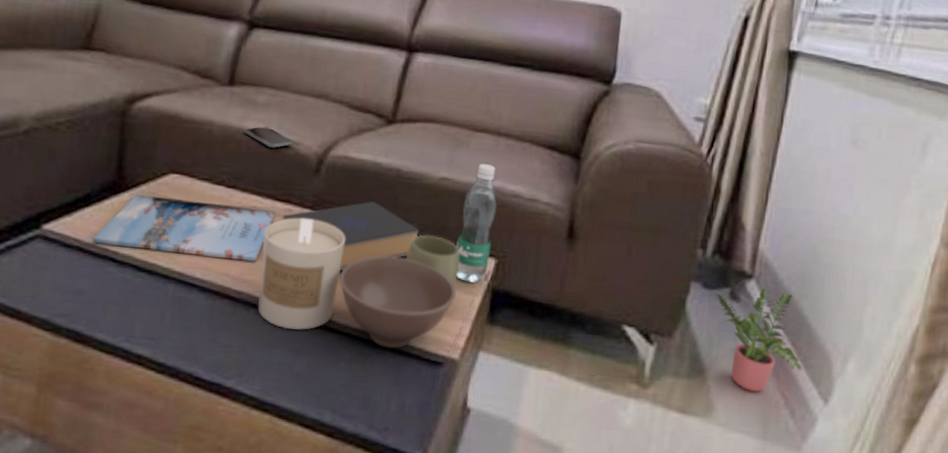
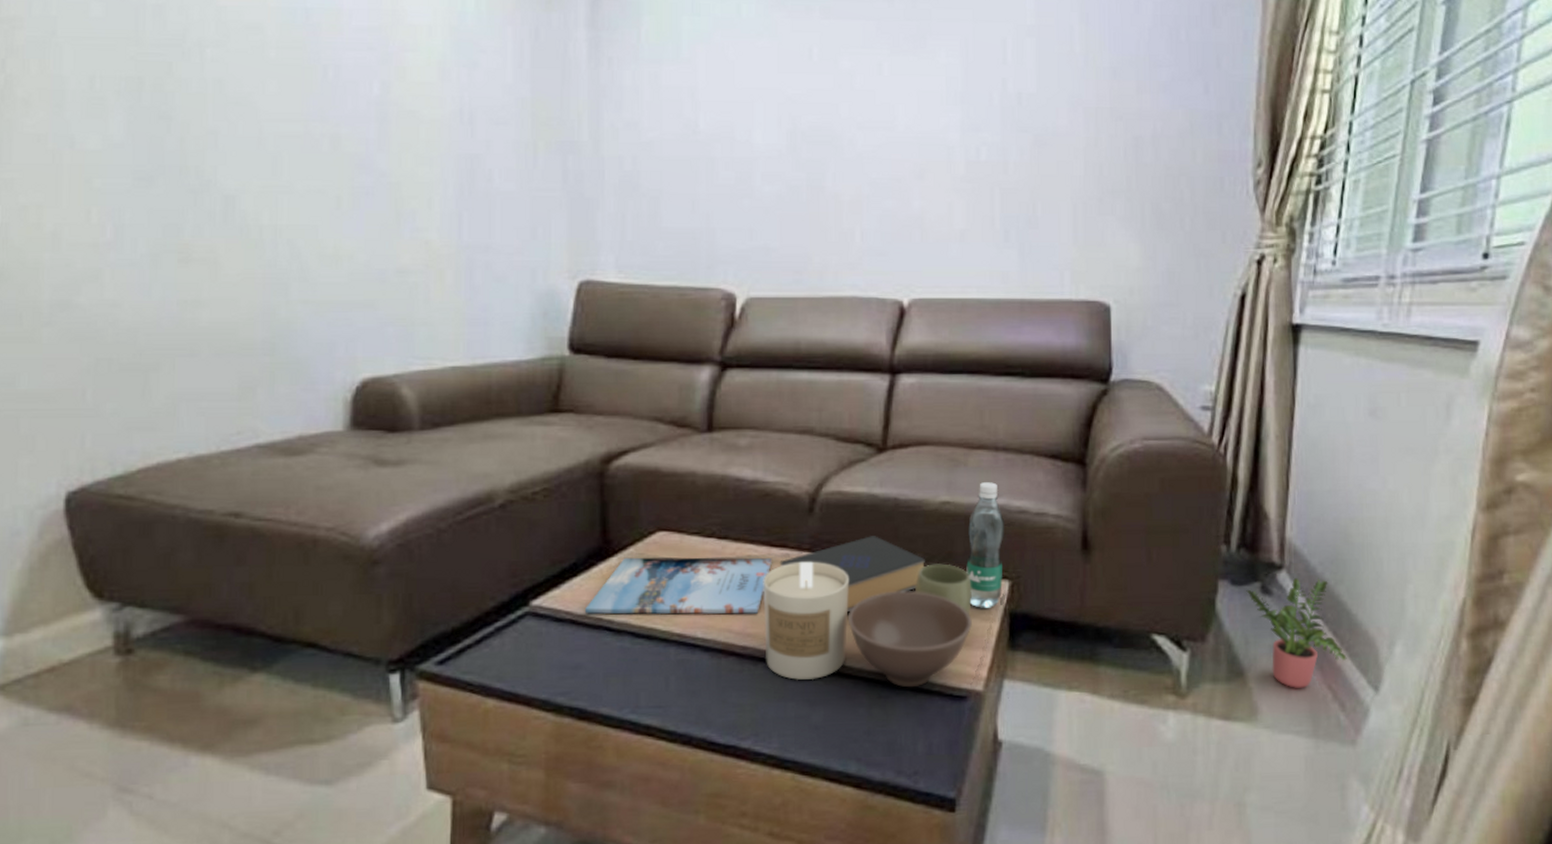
smartphone: present [244,126,294,149] -> none [729,470,783,493]

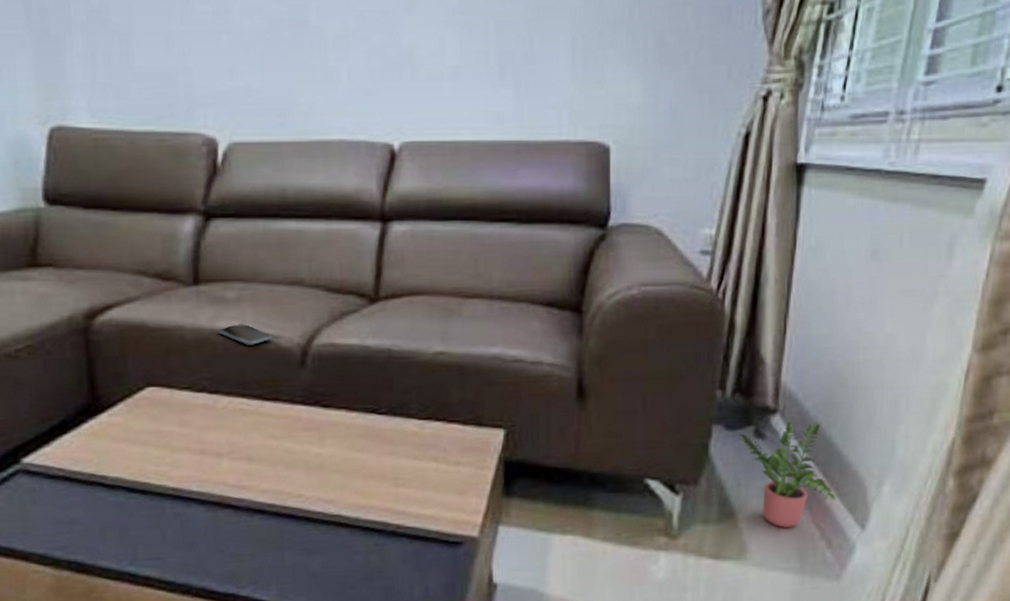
magazine: present [585,557,772,614] -> none [78,411,265,470]
smartphone: none [729,470,783,493] -> present [218,323,274,347]
candle: present [763,561,850,680] -> none [256,414,344,530]
book: present [779,536,925,613] -> none [272,387,420,464]
bowl: present [847,591,972,688] -> none [342,441,467,535]
mug: present [915,563,972,615] -> none [410,414,467,464]
bottle: present [966,482,1005,608] -> none [461,331,500,457]

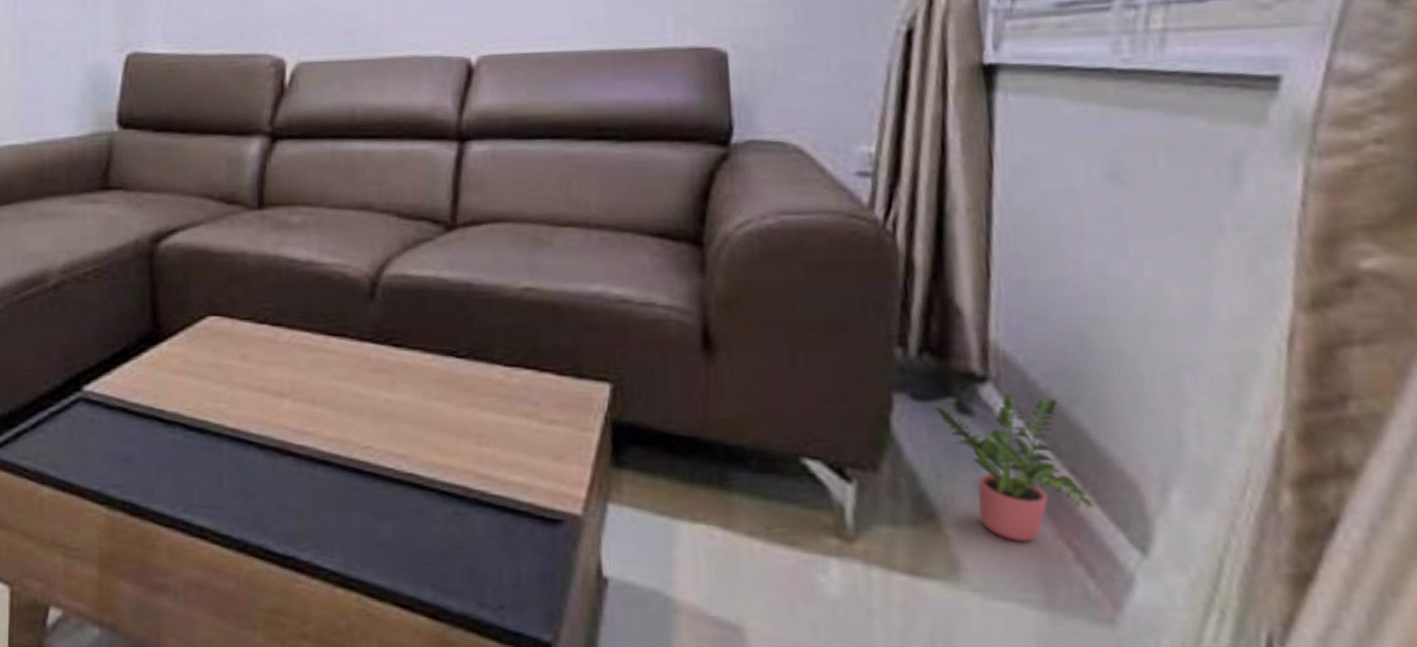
smartphone: present [218,323,274,347] -> none [282,251,340,276]

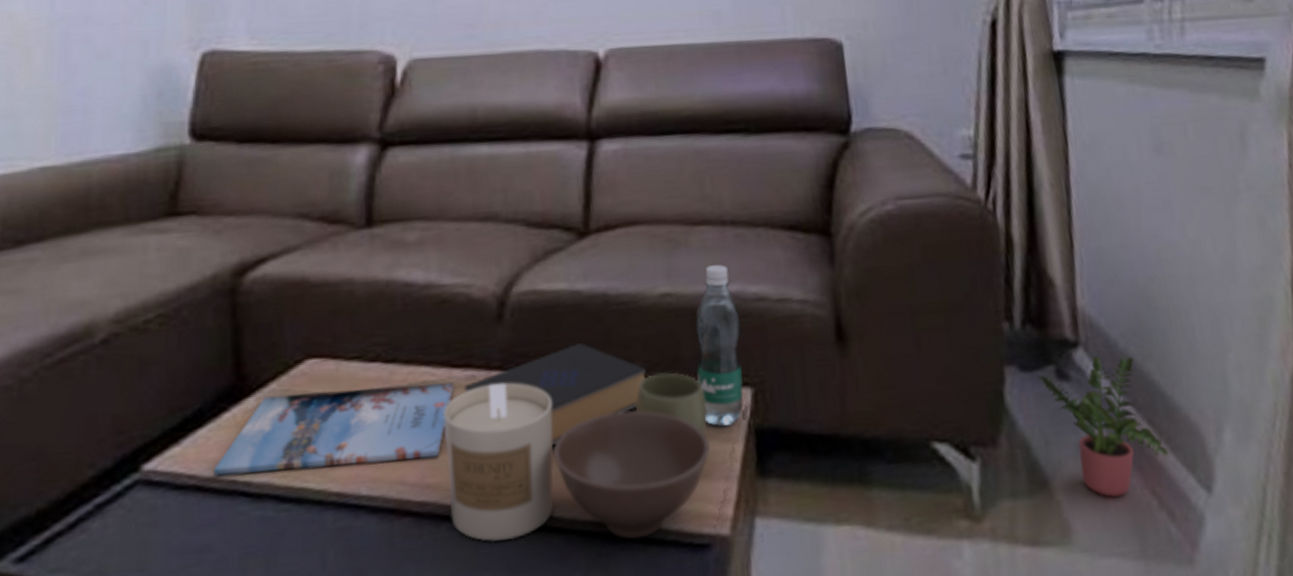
magazine: none [137,343,330,410] -> present [214,382,454,476]
candle: none [321,353,418,488] -> present [443,382,554,542]
book: none [338,326,506,413] -> present [463,343,646,446]
bowl: none [416,391,565,505] -> present [553,410,710,539]
mug: none [495,360,564,422] -> present [635,372,707,436]
bottle: none [556,265,603,415] -> present [695,265,744,426]

